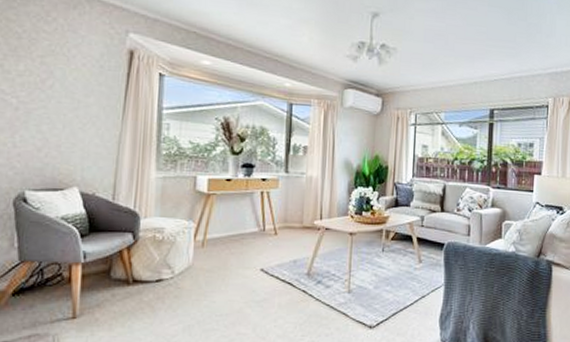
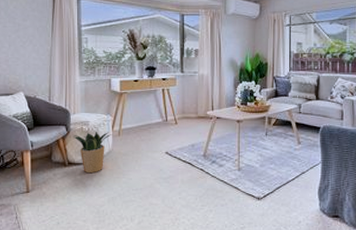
potted plant: none [141,240,194,295] -> present [72,131,112,174]

